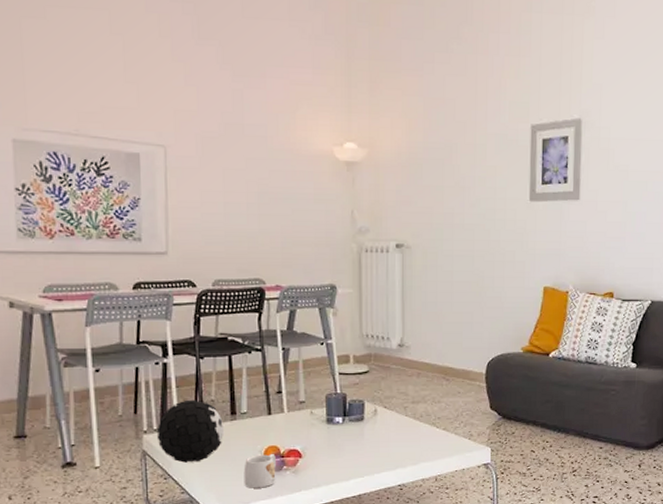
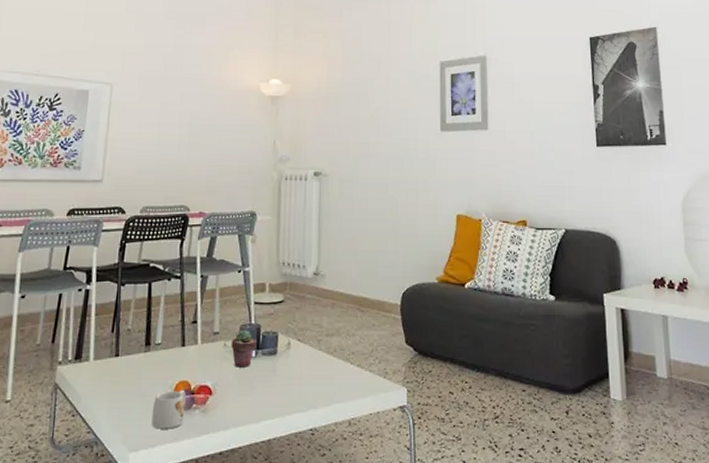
decorative orb: present [156,399,223,463] -> none [70,328,137,398]
potted succulent: none [318,399,343,433] -> present [231,330,256,368]

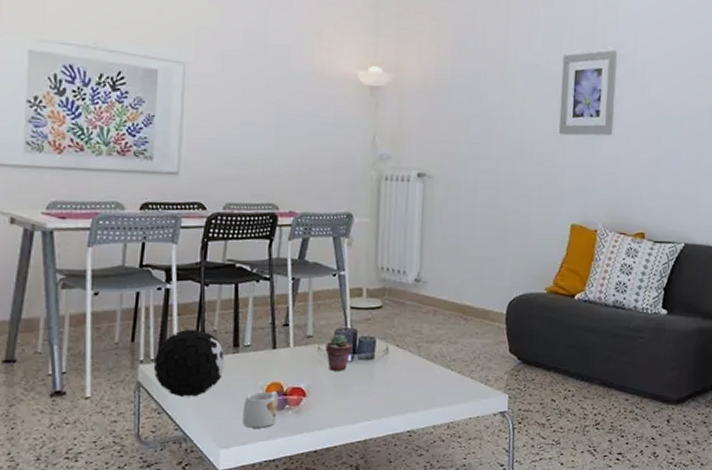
decorative orb: none [70,328,137,398] -> present [153,329,225,397]

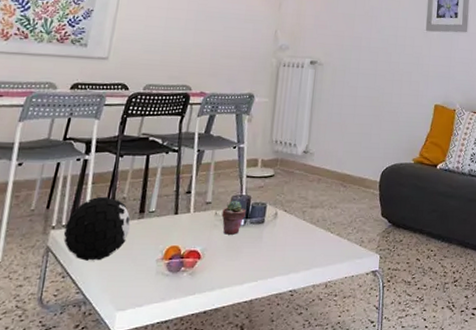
mug: present [242,391,279,428] -> none [140,254,176,290]

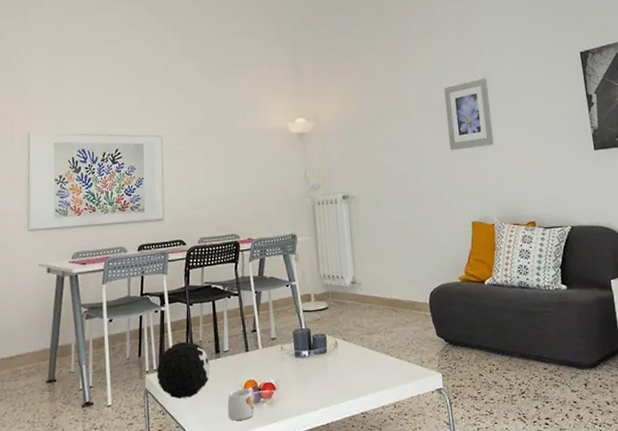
mug: none [140,254,176,290] -> present [227,388,255,421]
potted succulent: present [221,201,246,235] -> none [287,334,309,366]

